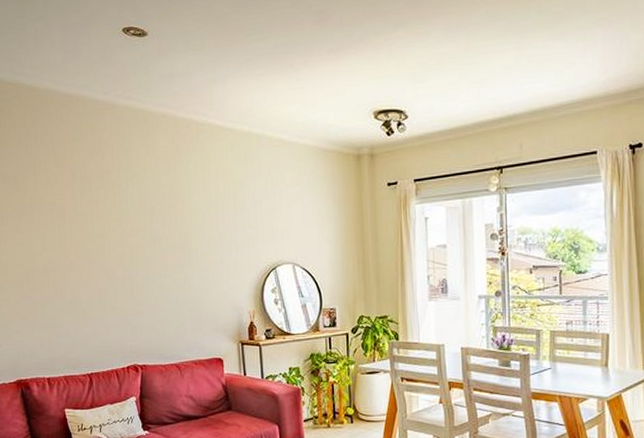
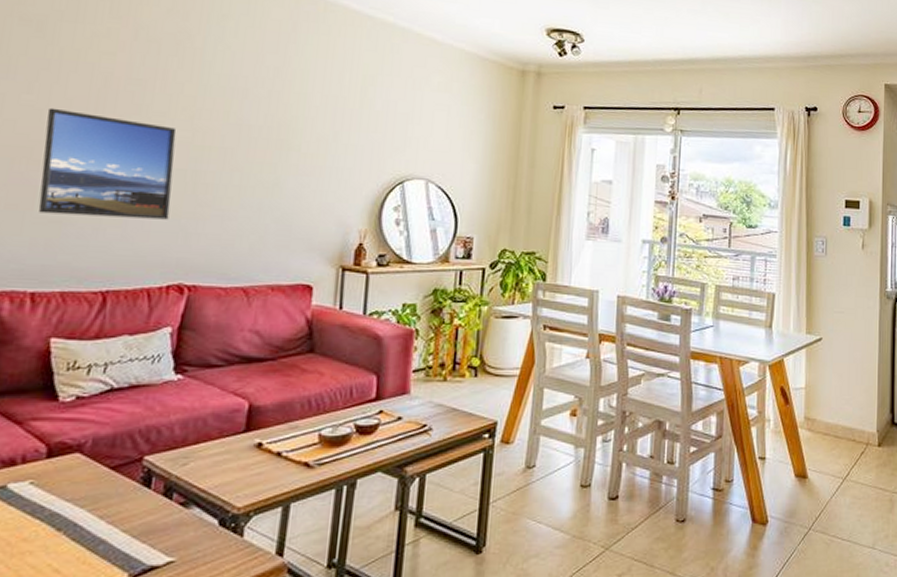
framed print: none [31,242,120,321] -> present [38,107,177,220]

